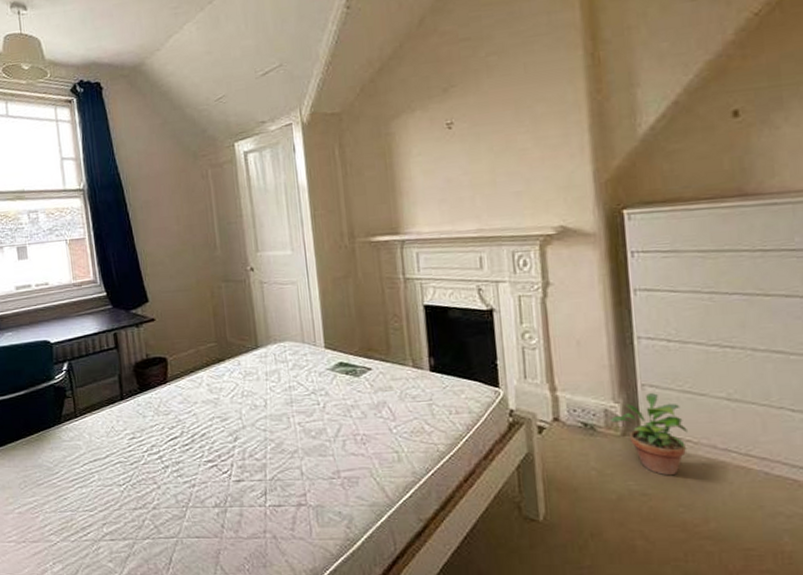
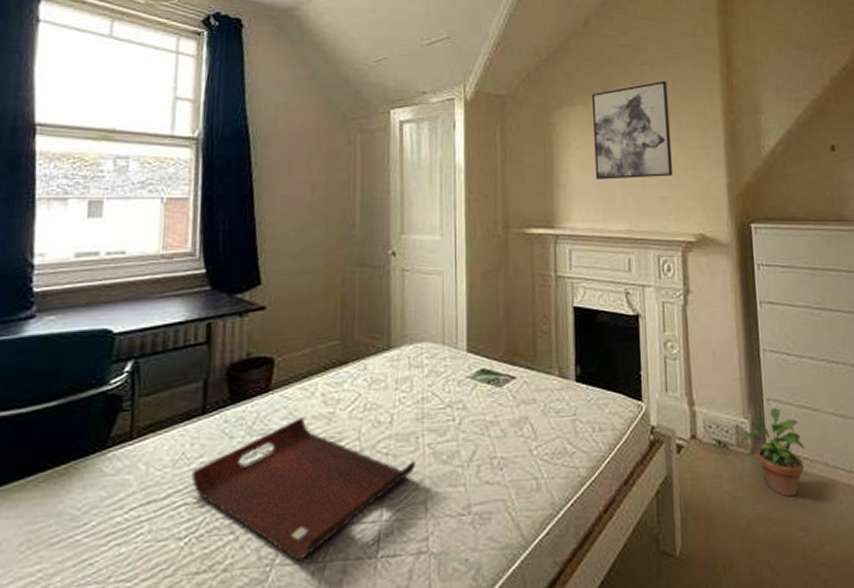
serving tray: none [120,402,290,505] -> present [191,417,416,561]
wall art: none [431,69,528,183] -> present [591,80,674,180]

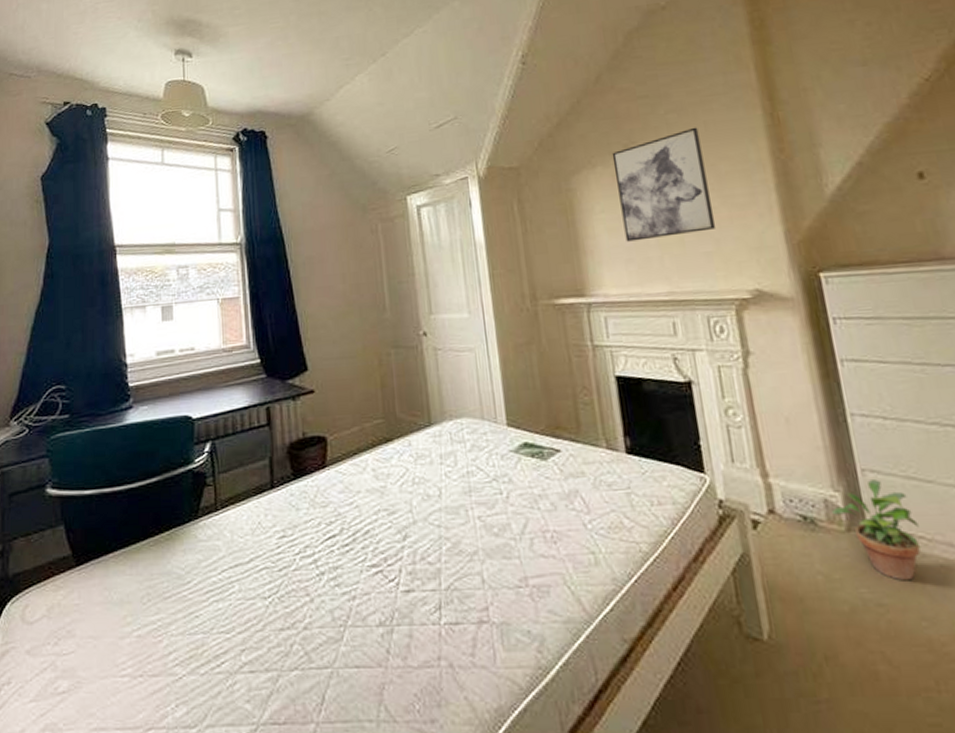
serving tray: present [191,417,416,561] -> none [268,491,469,624]

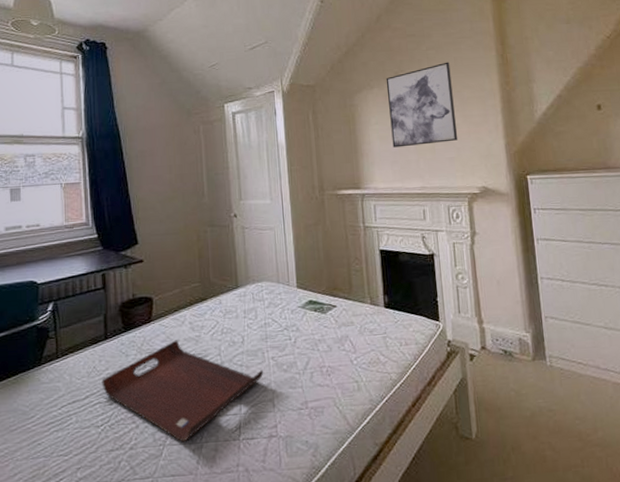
serving tray: none [268,491,469,624] -> present [101,340,264,442]
potted plant: present [832,480,922,581] -> none [524,324,580,394]

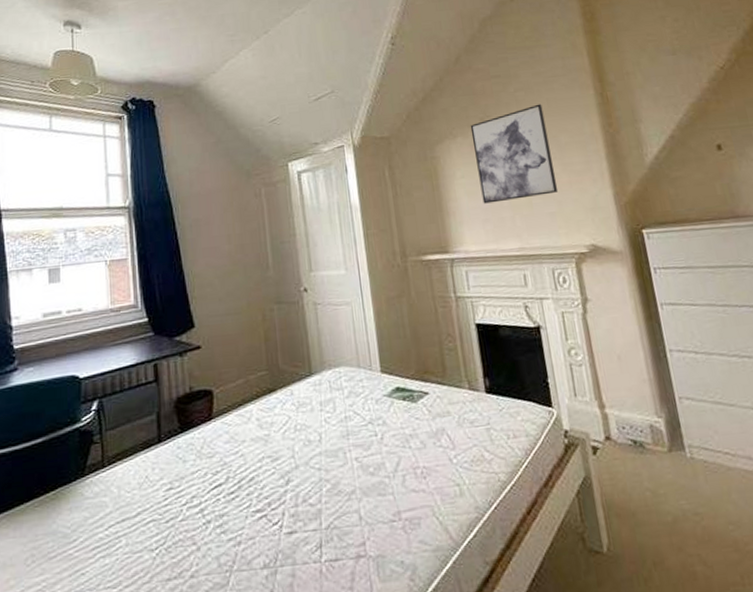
serving tray: present [101,340,264,442] -> none [155,440,347,567]

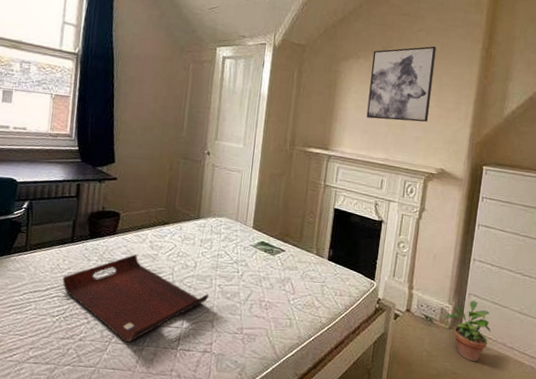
serving tray: none [155,440,347,567] -> present [62,254,209,343]
potted plant: none [656,406,727,492] -> present [444,301,491,362]

